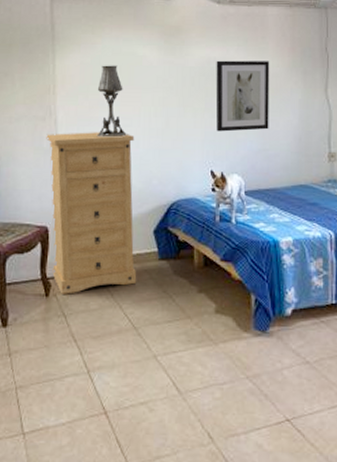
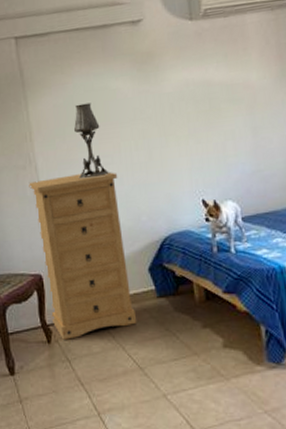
wall art: present [215,60,270,132] -> none [195,74,262,158]

